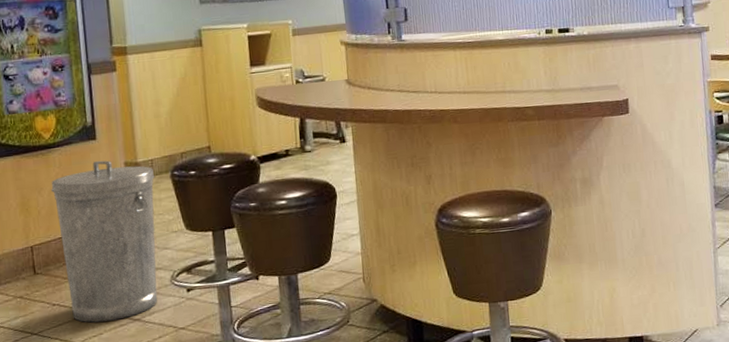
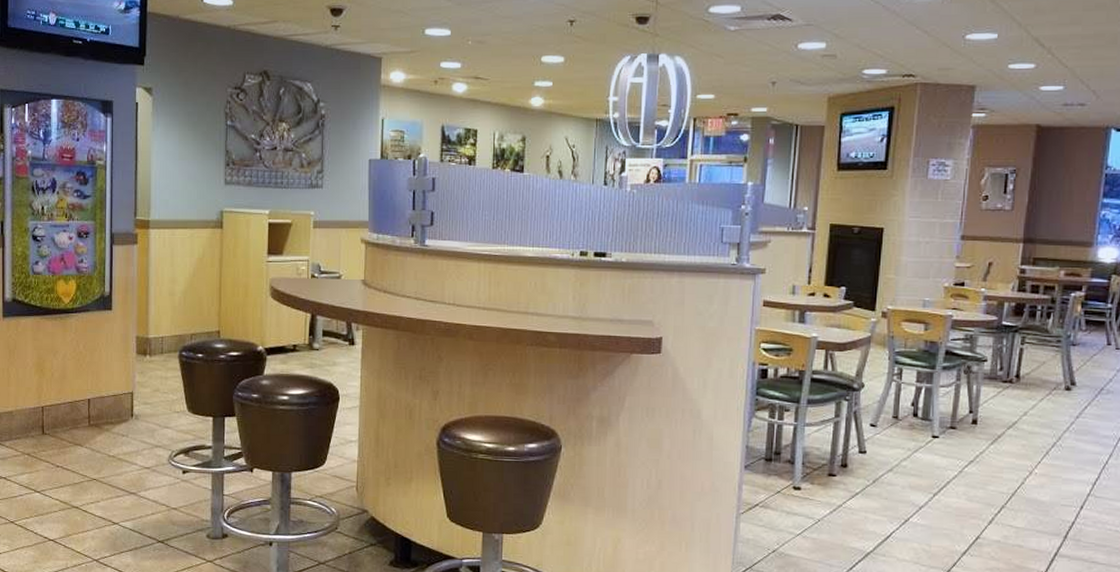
trash can: present [51,160,158,323] -> none [66,331,164,491]

